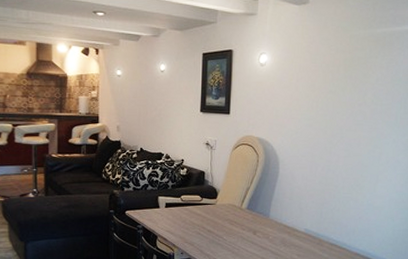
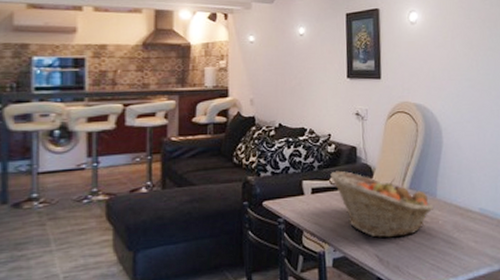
fruit basket: none [182,190,267,247] -> present [330,170,435,238]

